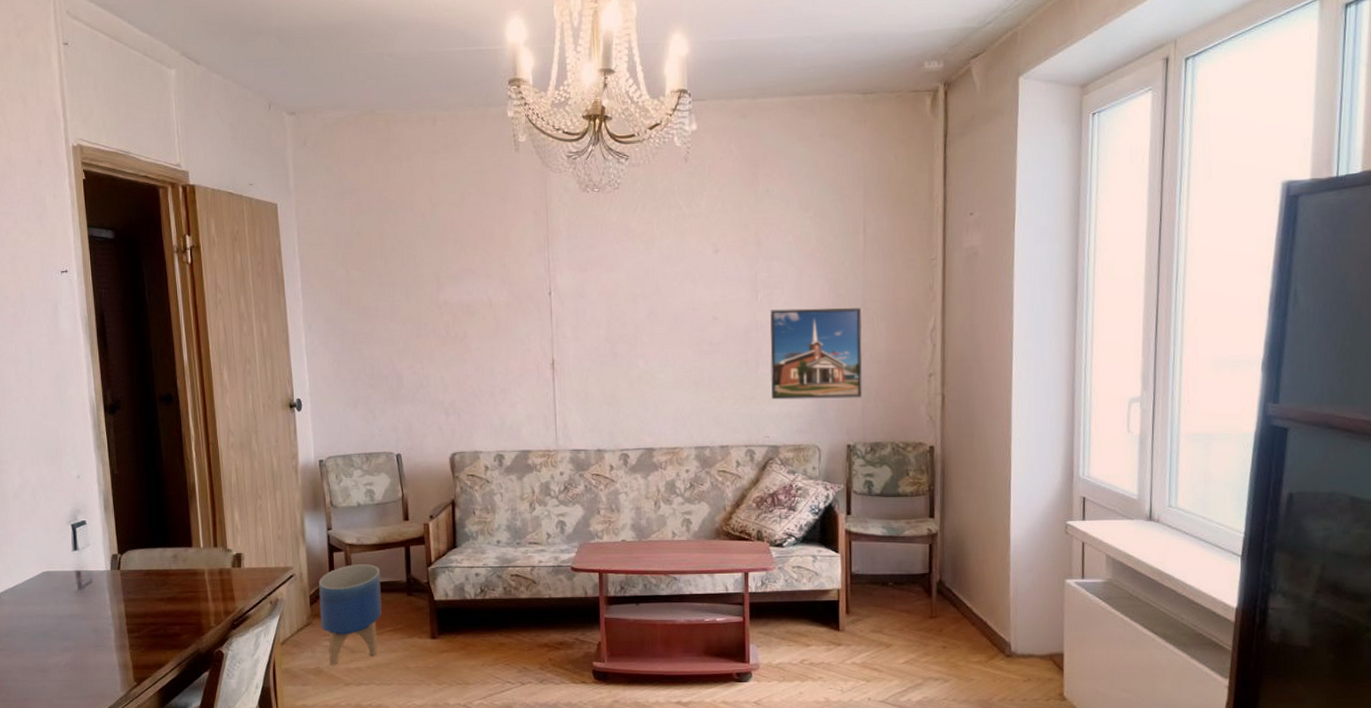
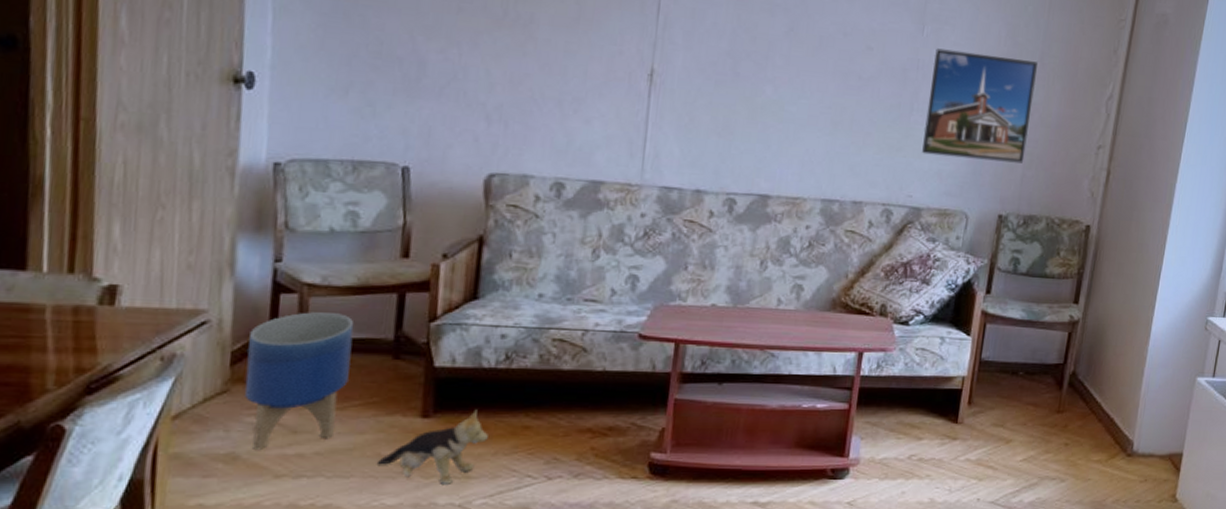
plush toy: none [406,631,477,690] -> present [376,409,488,486]

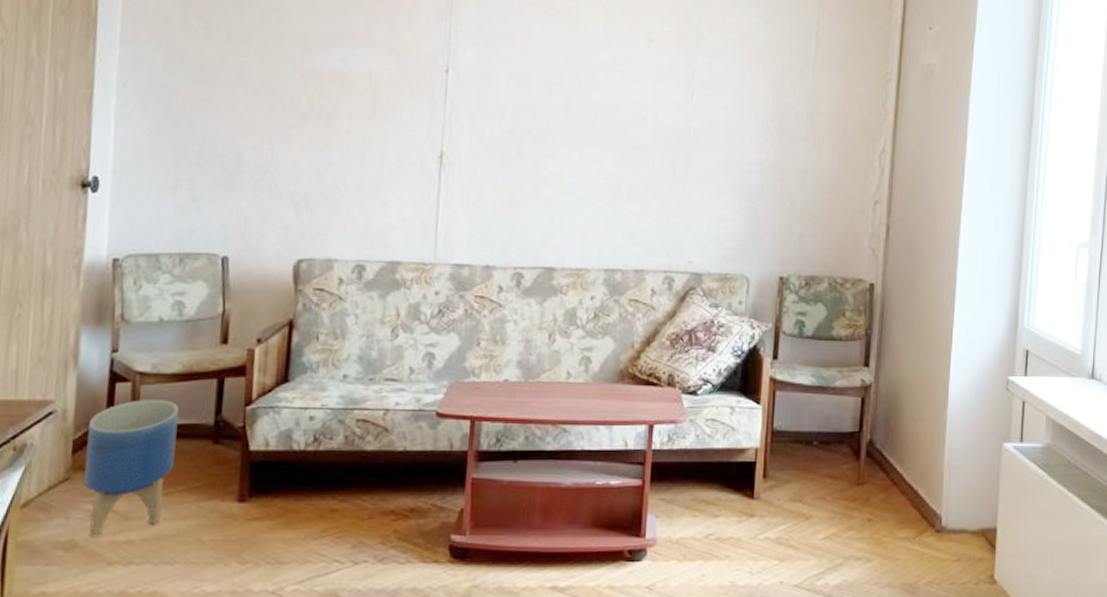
plush toy: present [376,409,488,486] -> none [198,493,299,572]
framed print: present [922,48,1038,164] -> none [699,114,806,223]

